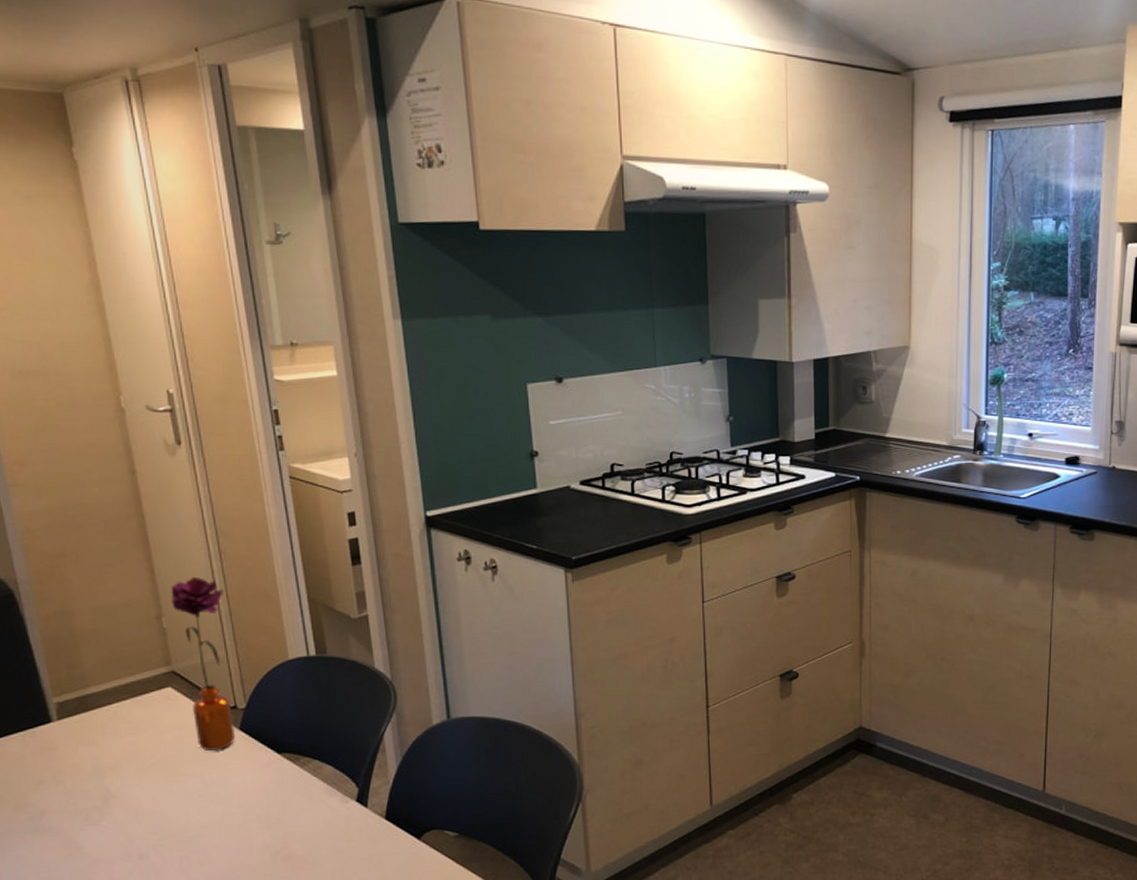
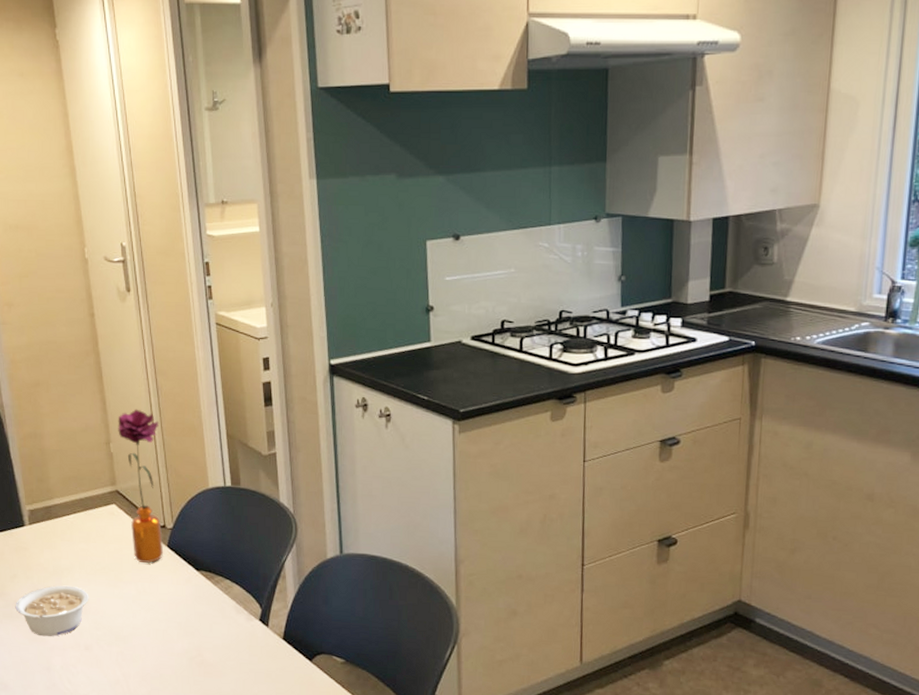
legume: none [41,786,142,850] -> present [15,585,89,637]

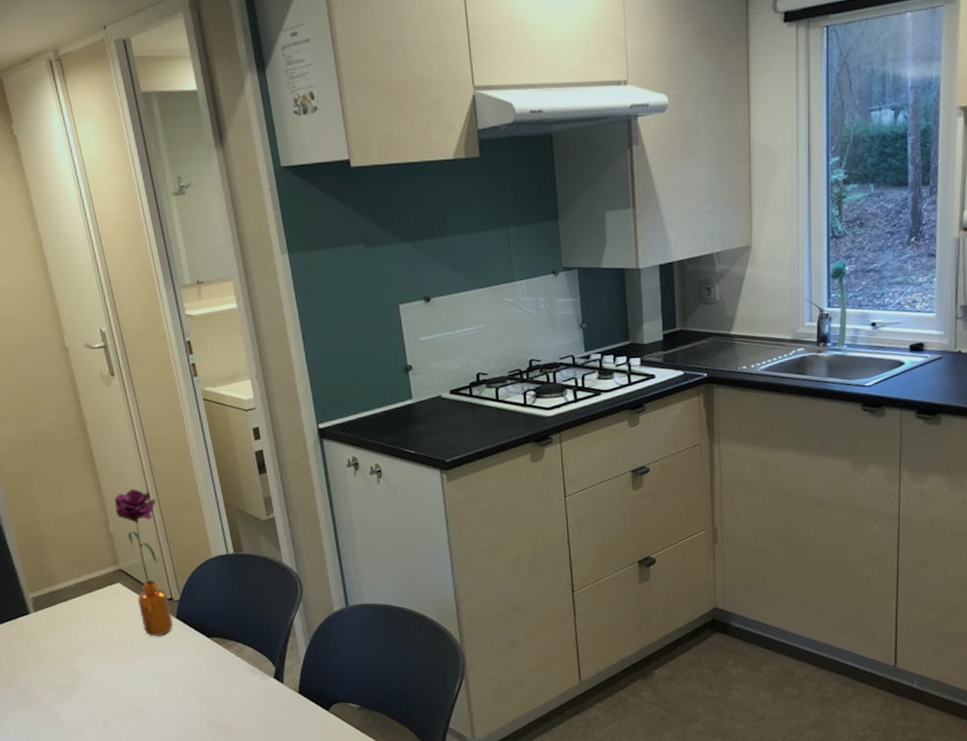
legume: present [15,585,89,637] -> none [27,666,103,719]

